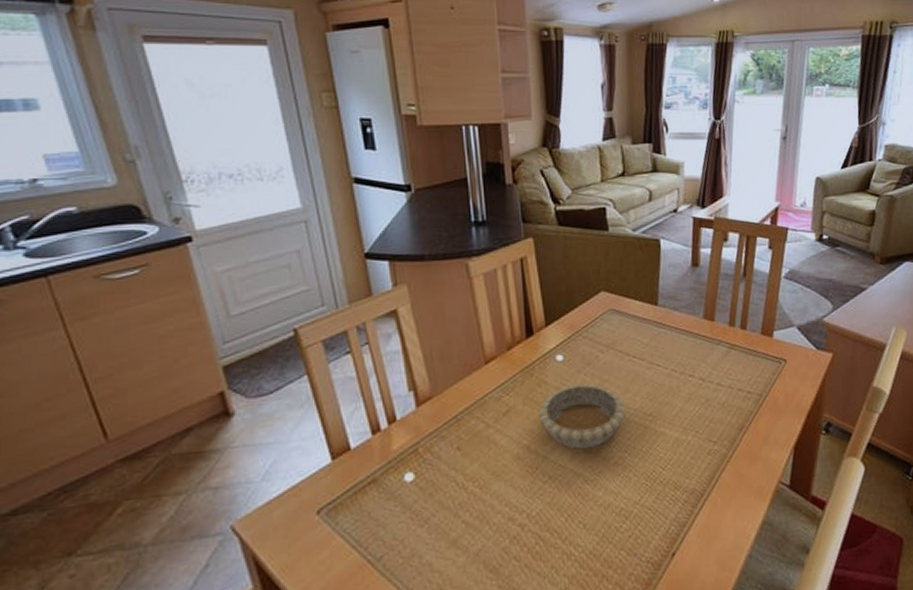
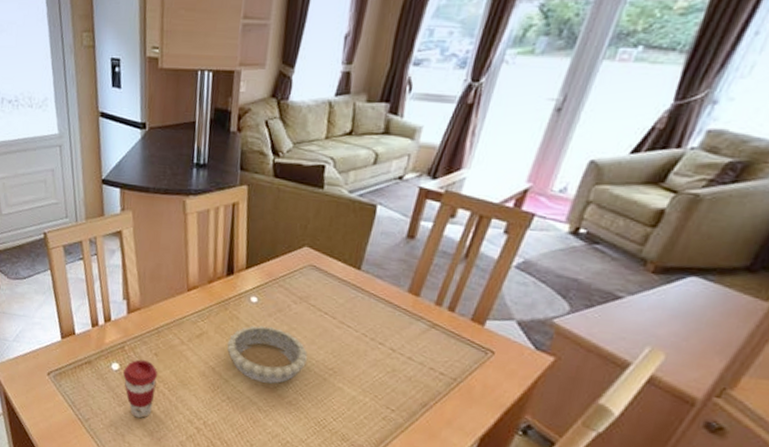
coffee cup: none [421,459,465,536] -> present [123,359,158,419]

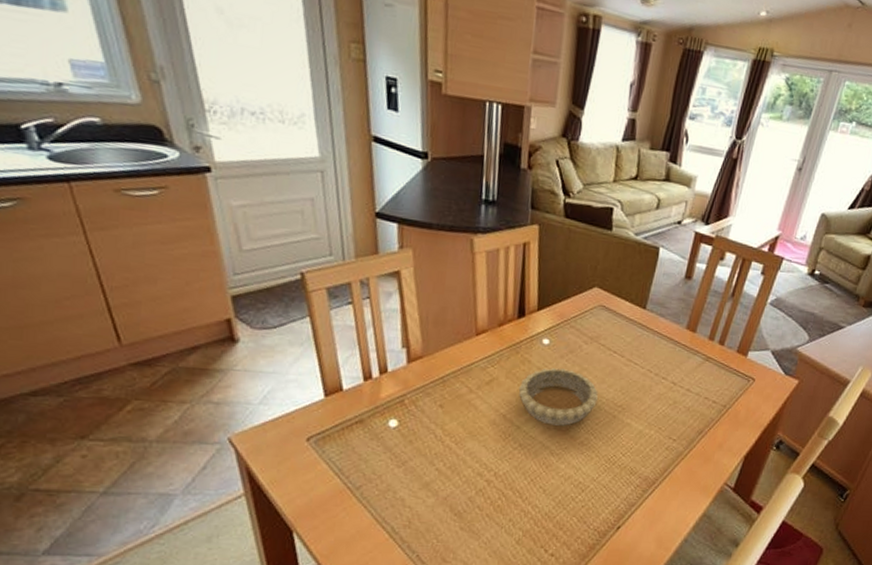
coffee cup: present [123,359,158,419] -> none [403,413,444,478]

